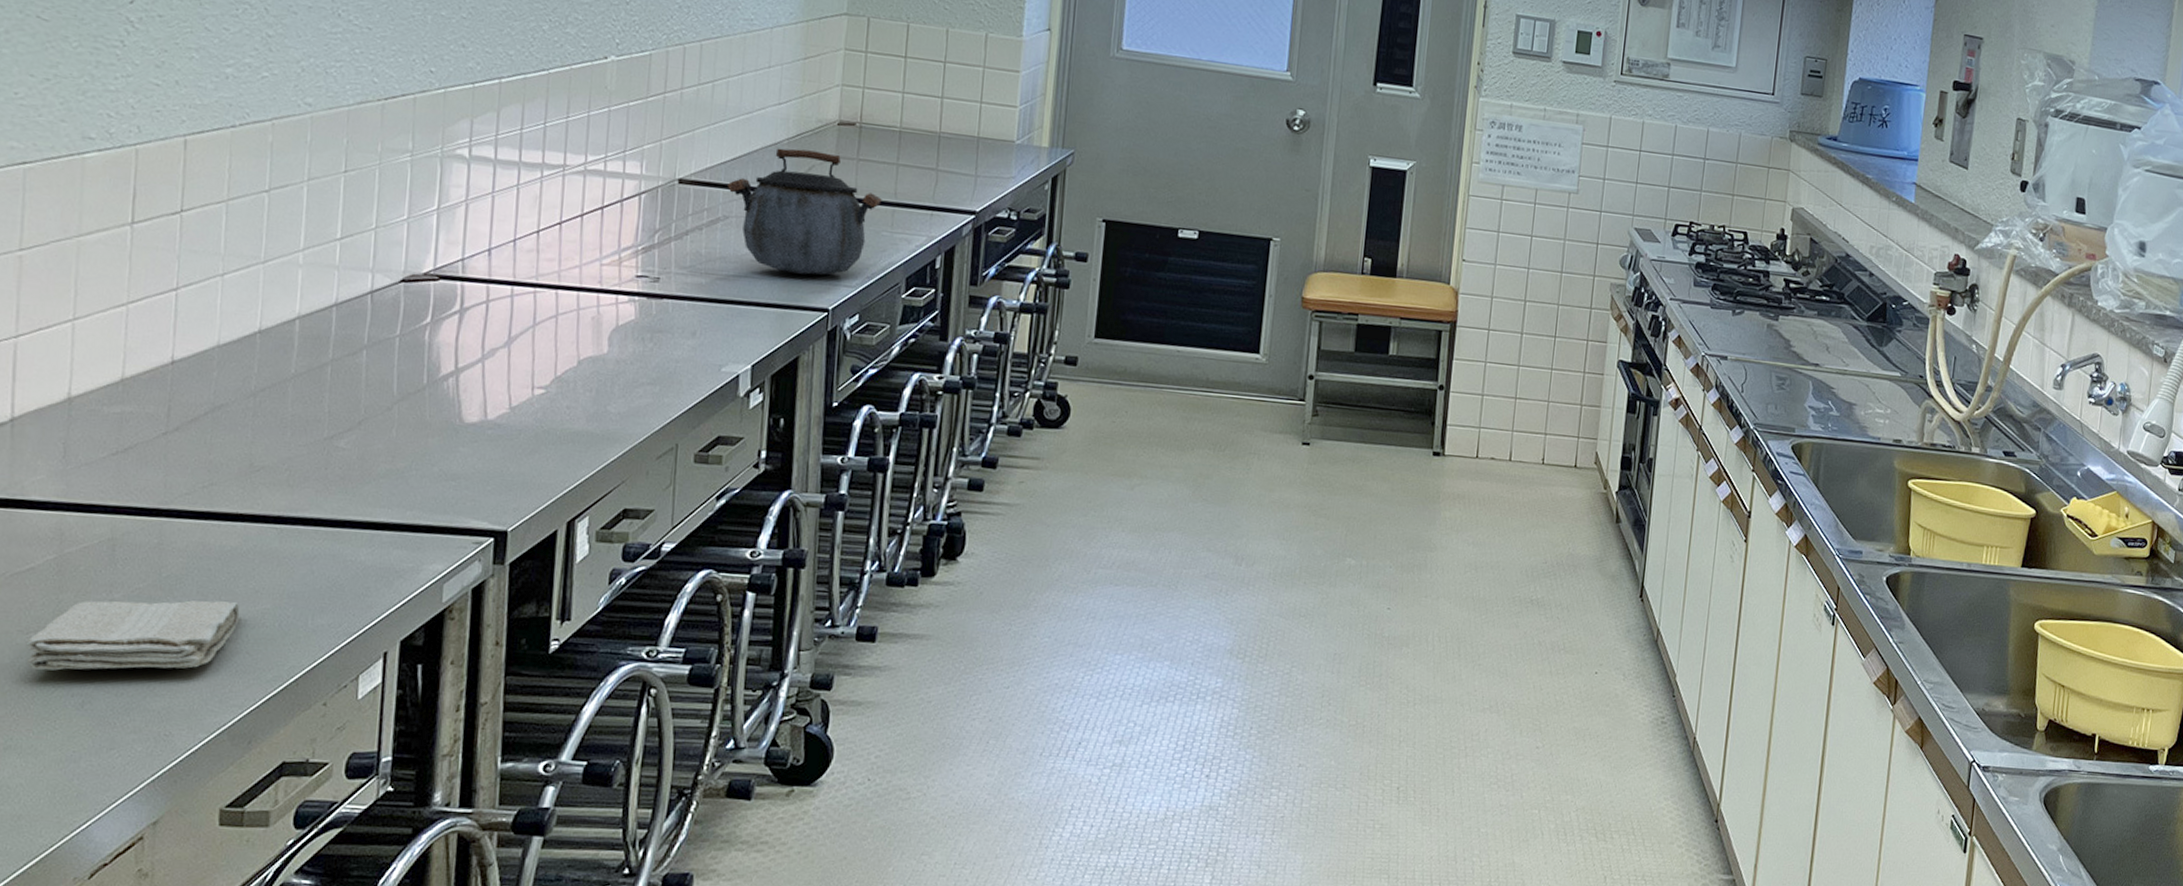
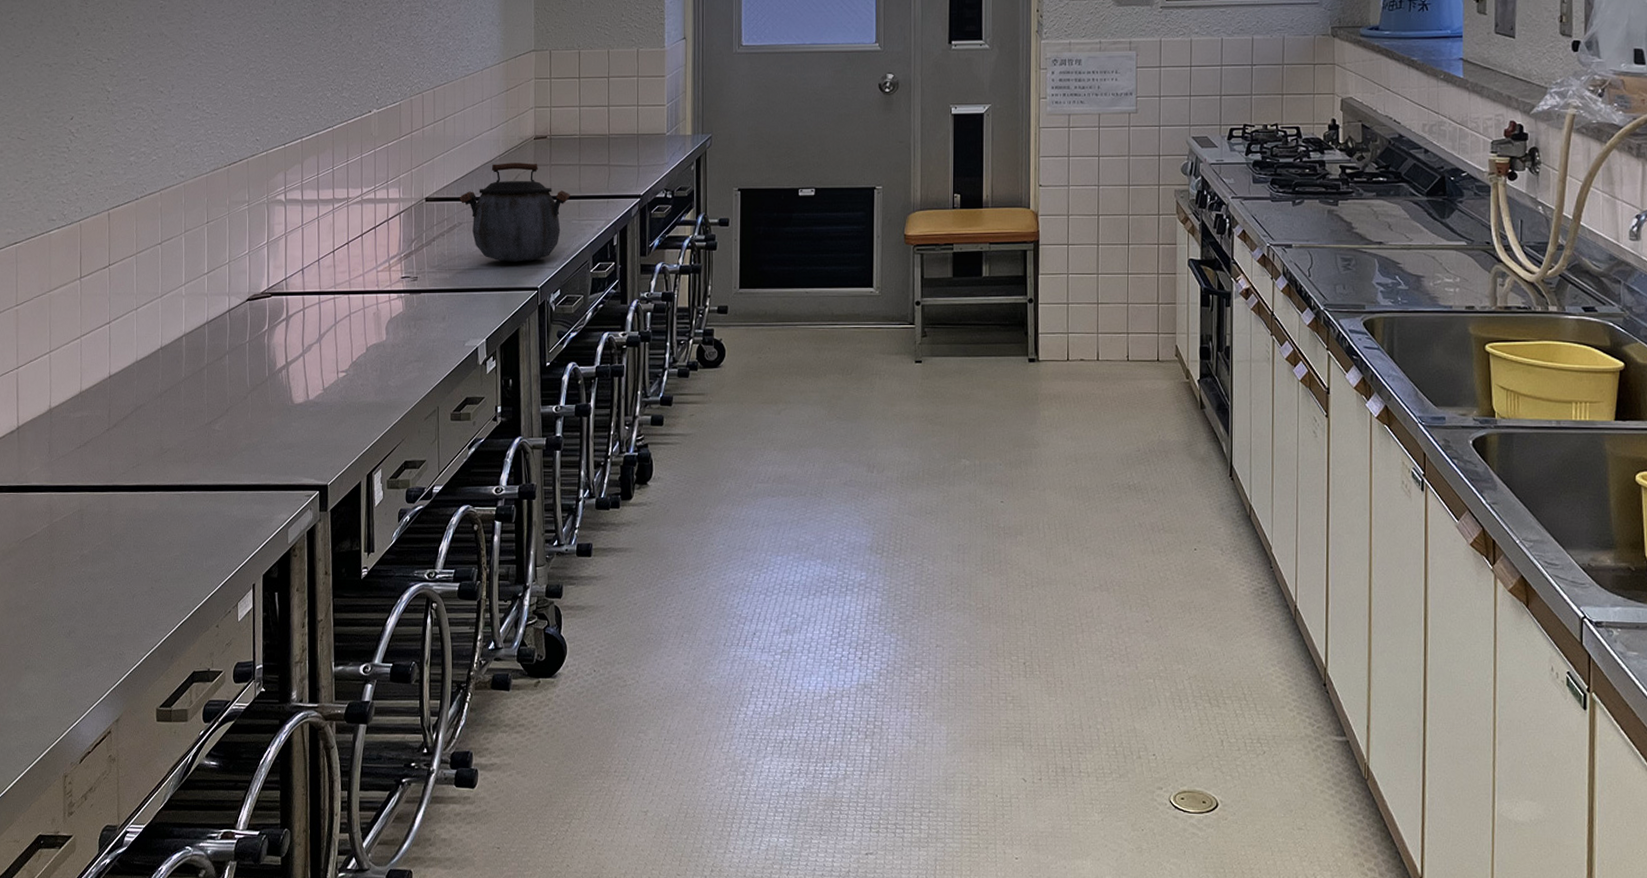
washcloth: present [25,600,240,671] -> none [34,551,161,609]

